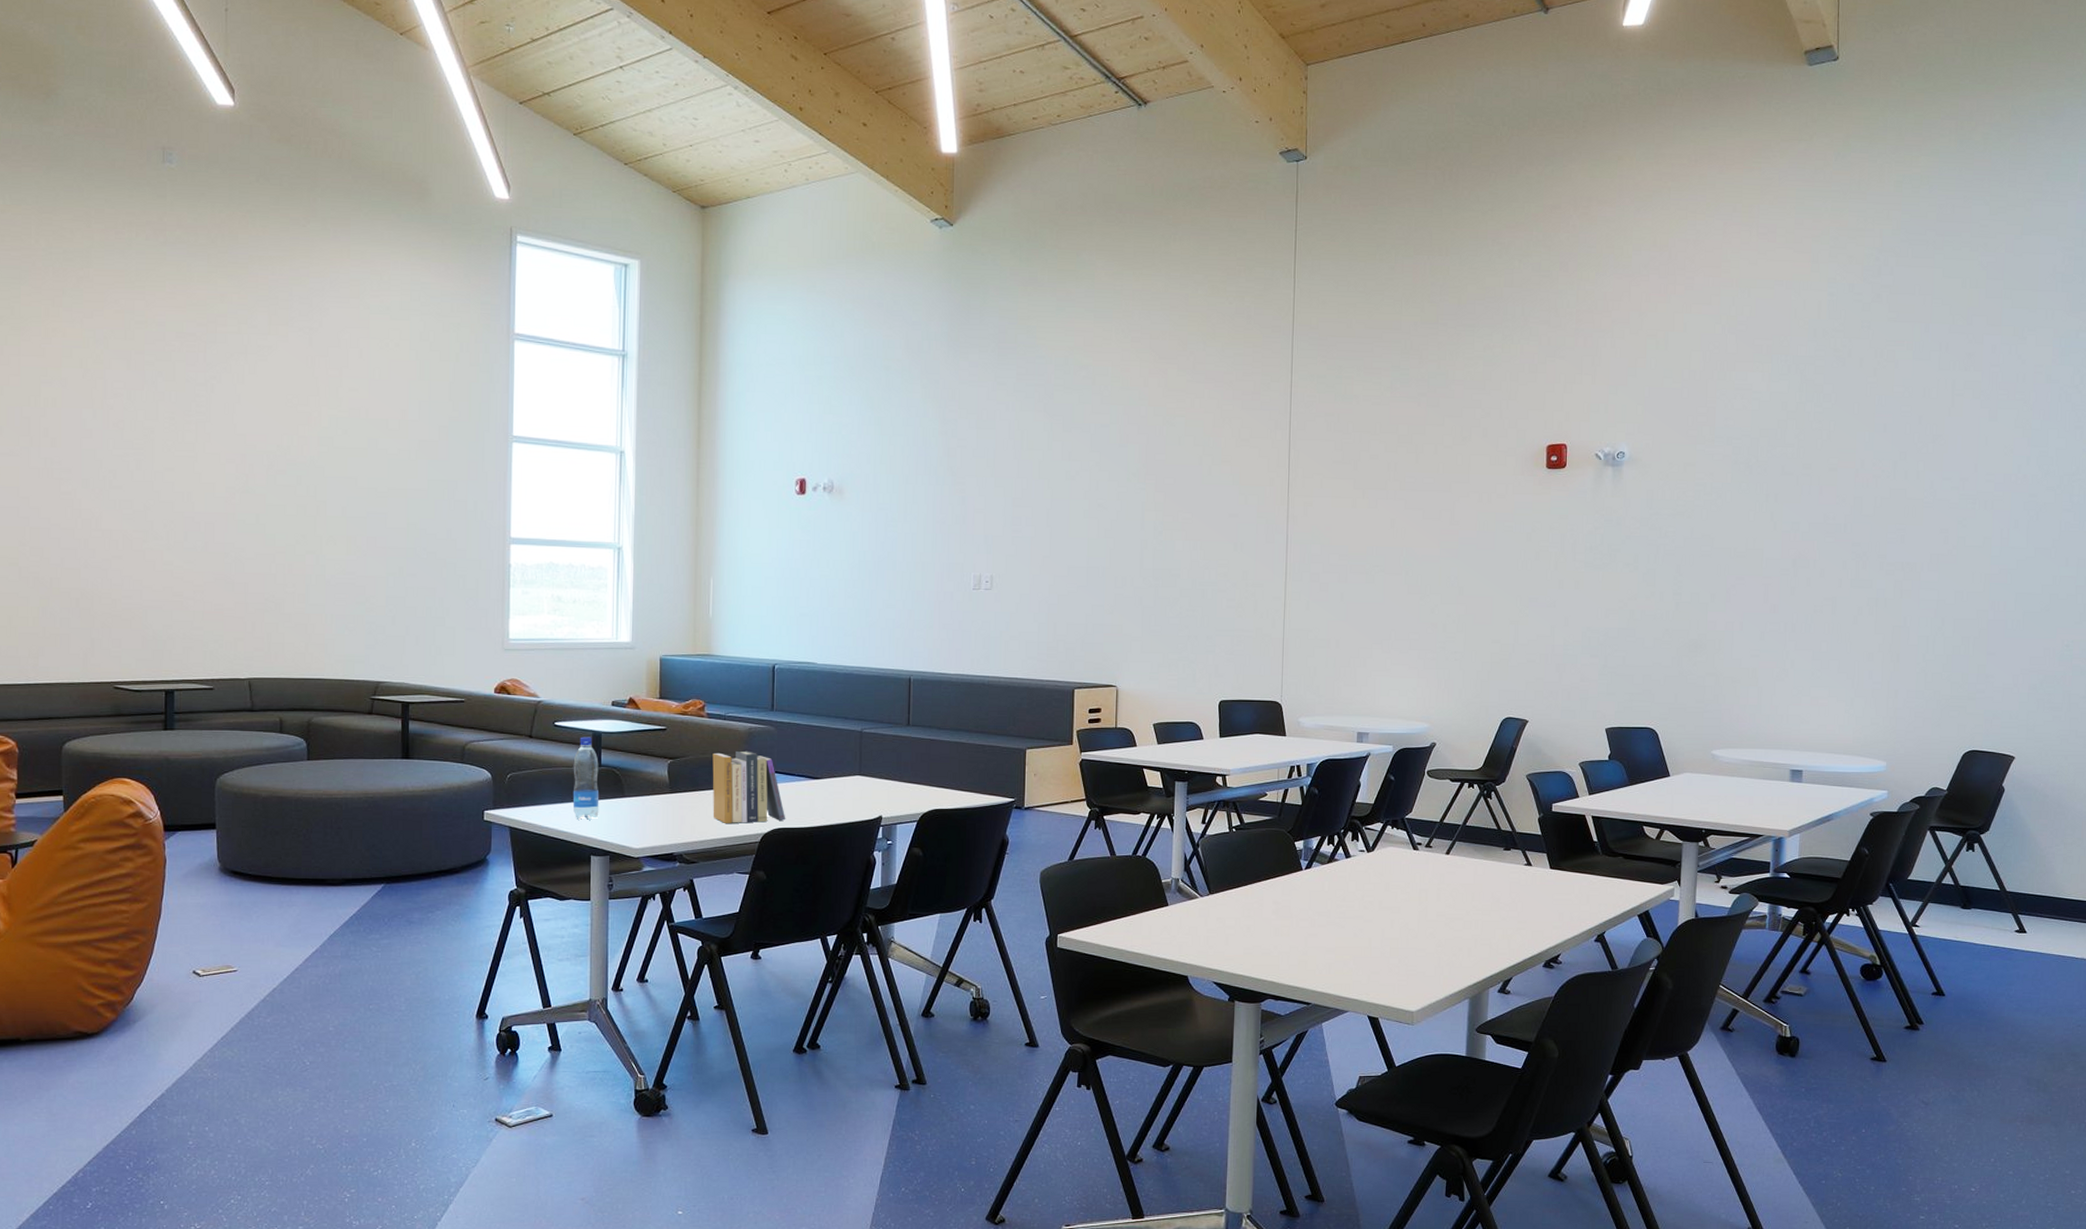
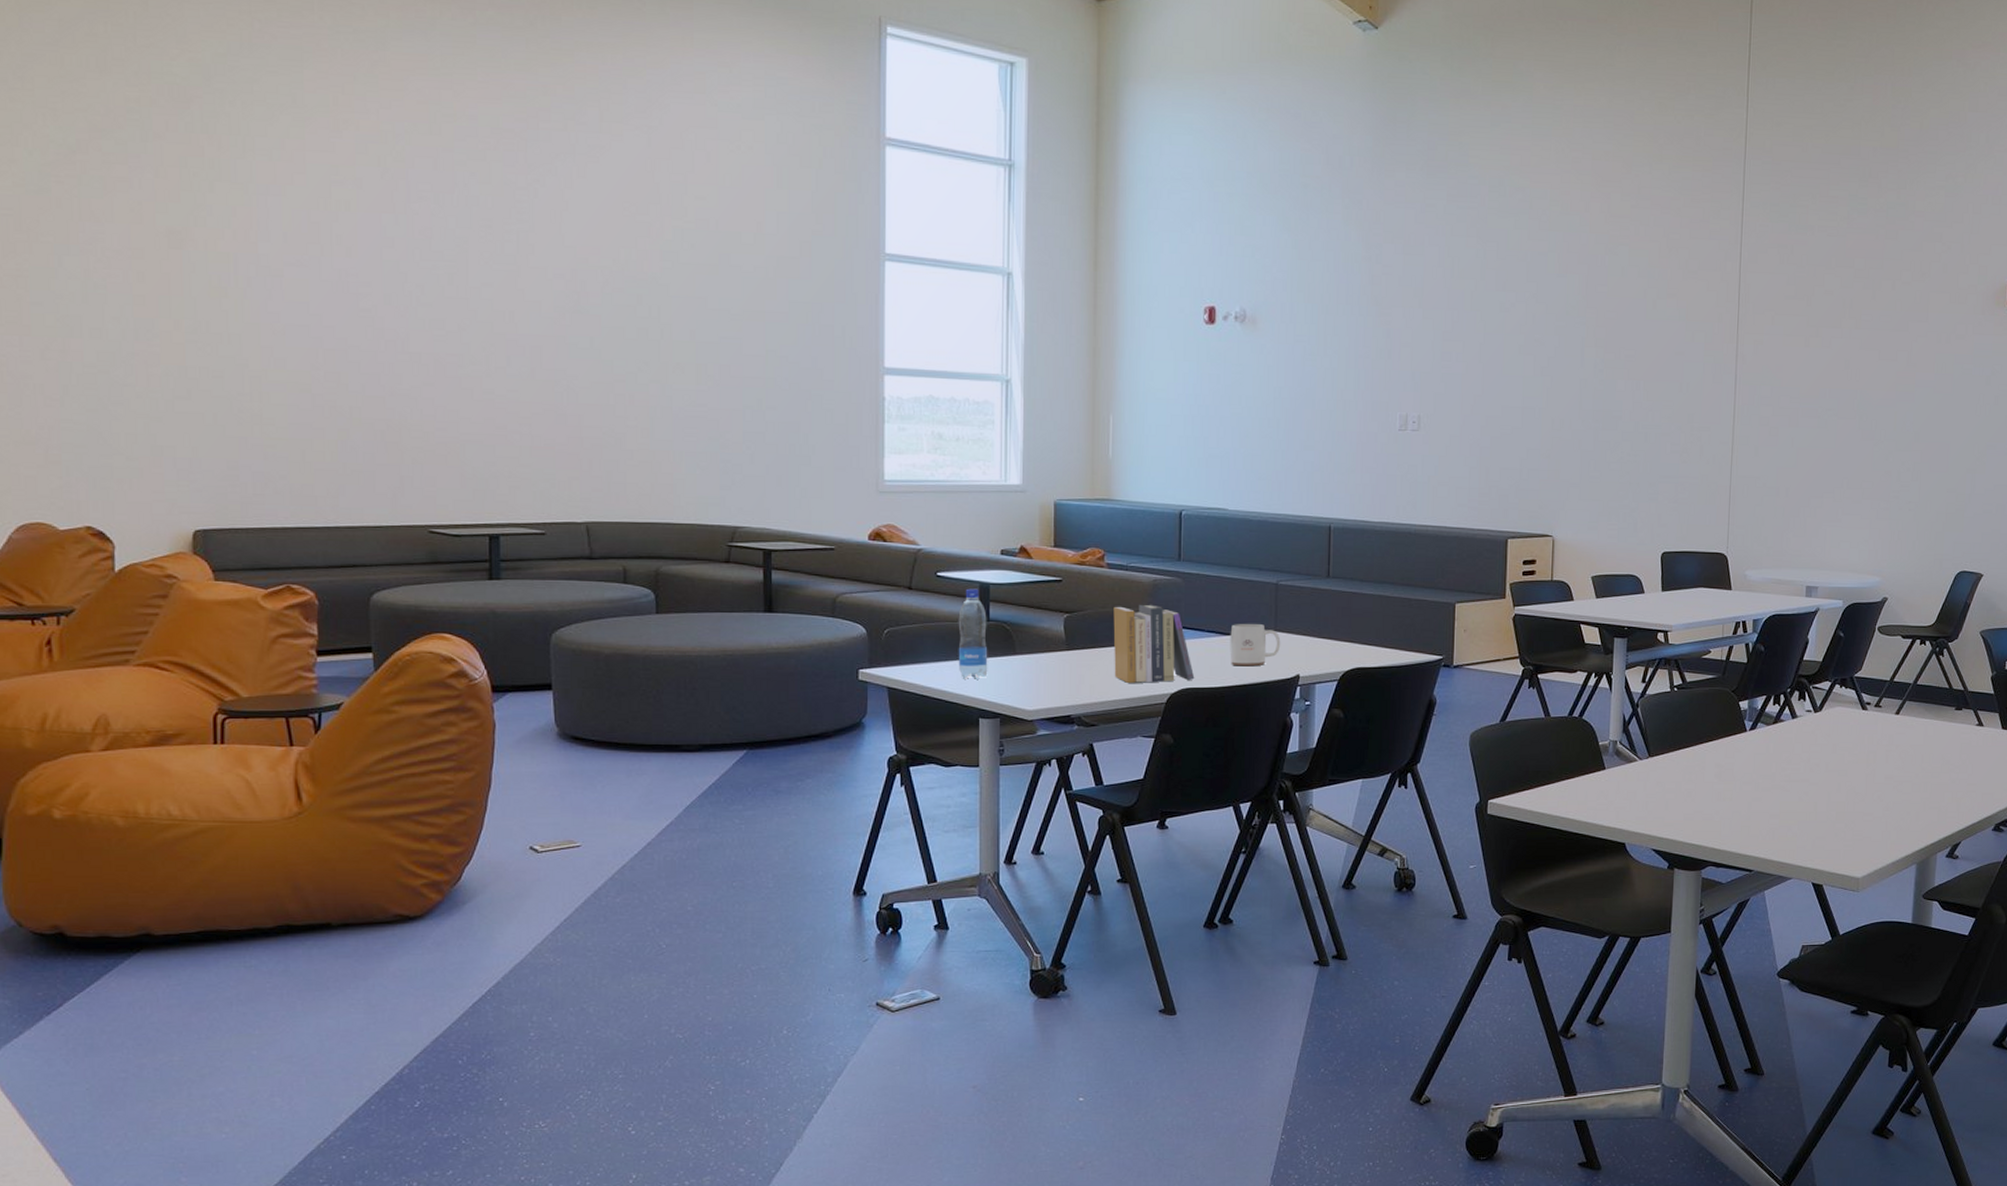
mug: none [818,769,865,808] -> present [1230,624,1281,667]

